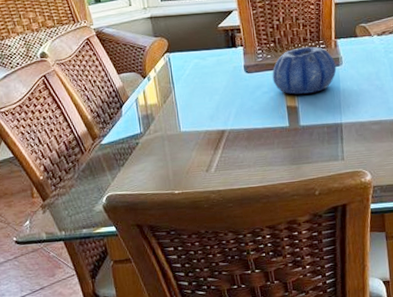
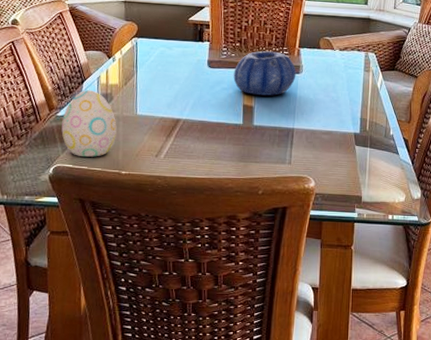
decorative egg: none [107,113,164,182] -> present [61,90,117,157]

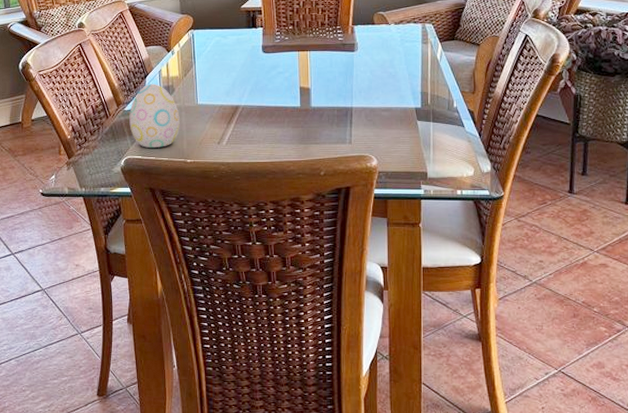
decorative bowl: present [233,51,296,96] -> none [288,31,351,76]

